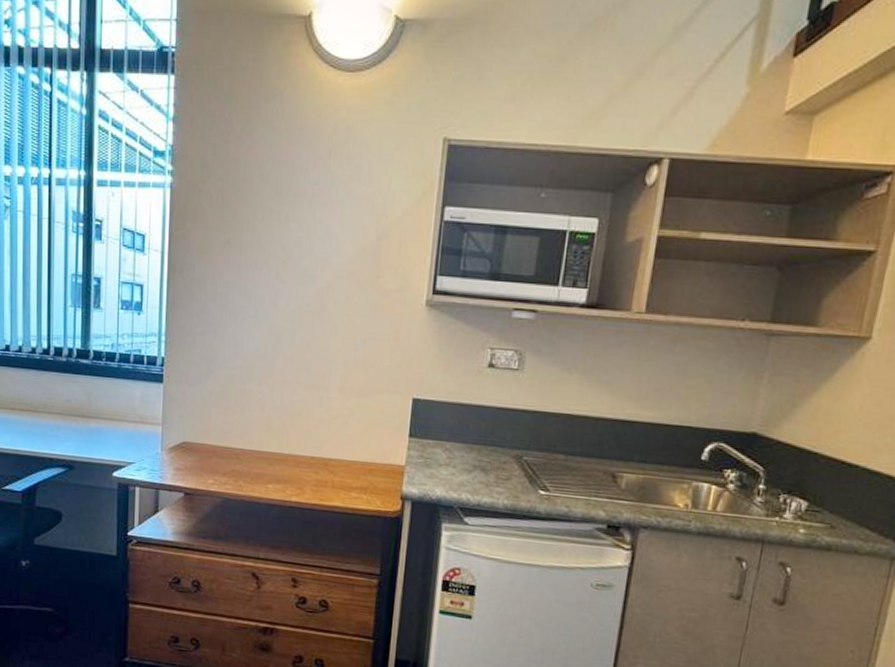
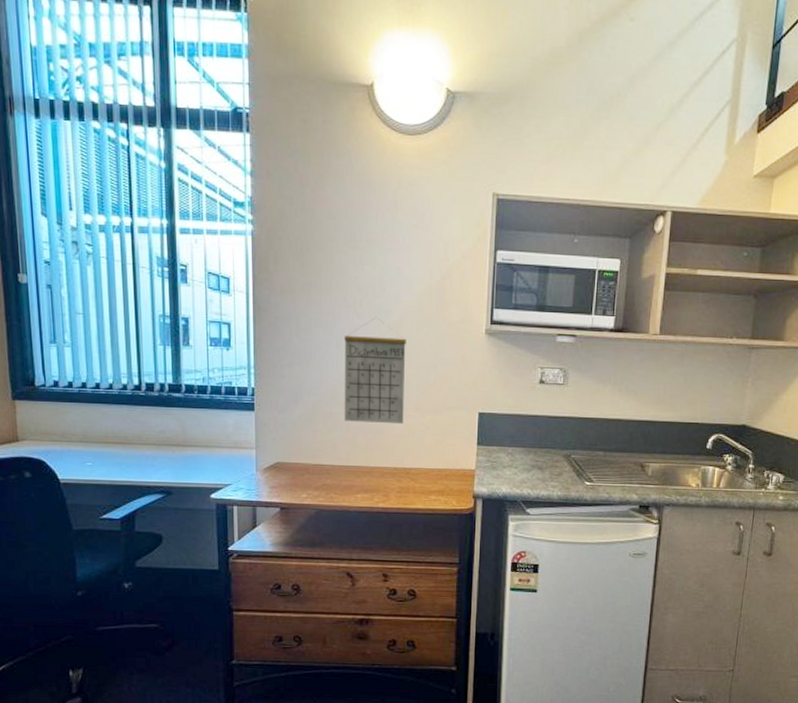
calendar: none [259,284,333,406] -> present [344,318,406,423]

